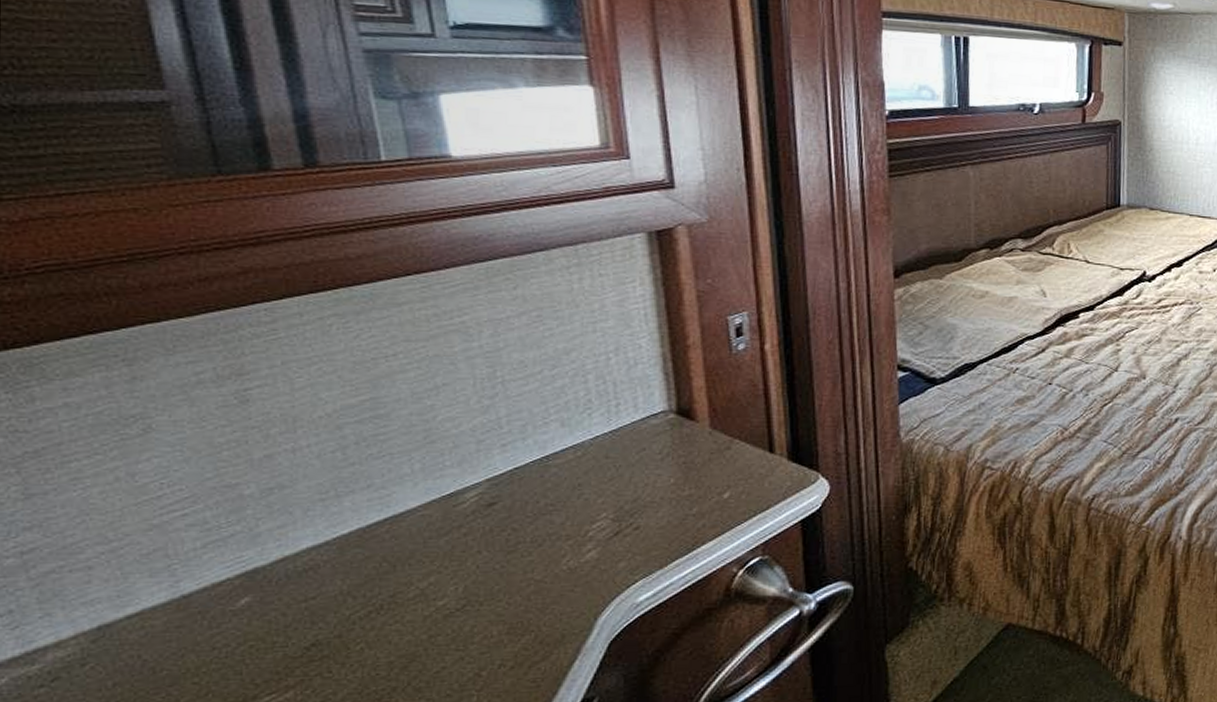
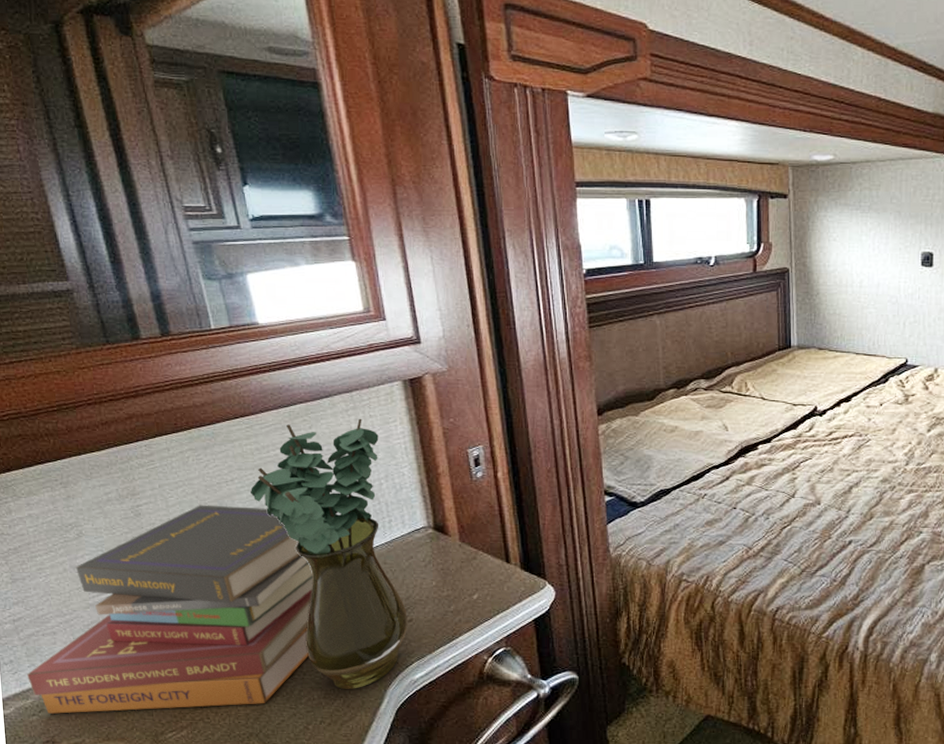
books: none [36,387,505,683] -> present [27,505,314,714]
vase: none [421,277,633,620] -> present [251,418,408,689]

